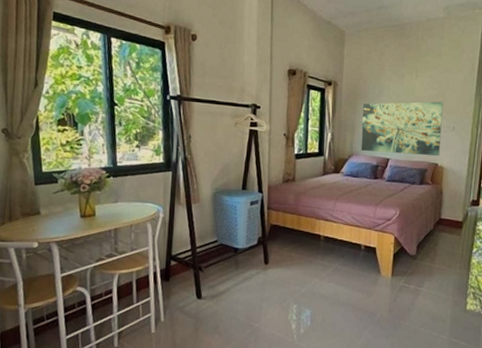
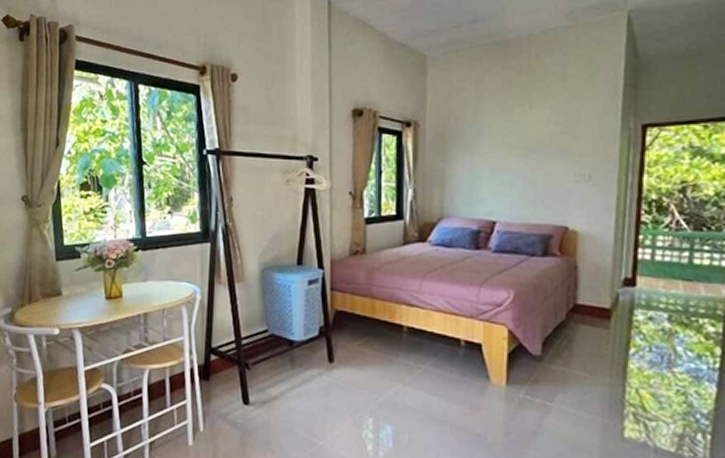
wall art: present [361,101,443,157] -> none [454,141,573,217]

